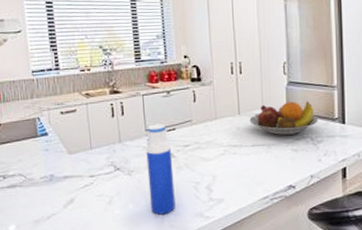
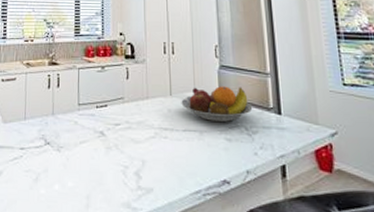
water bottle: present [146,123,176,215] -> none [76,98,102,200]

